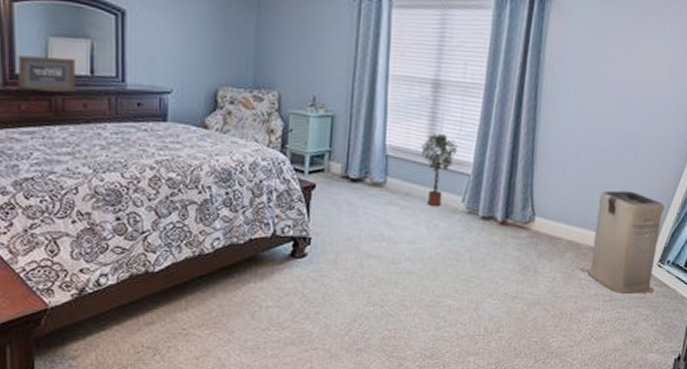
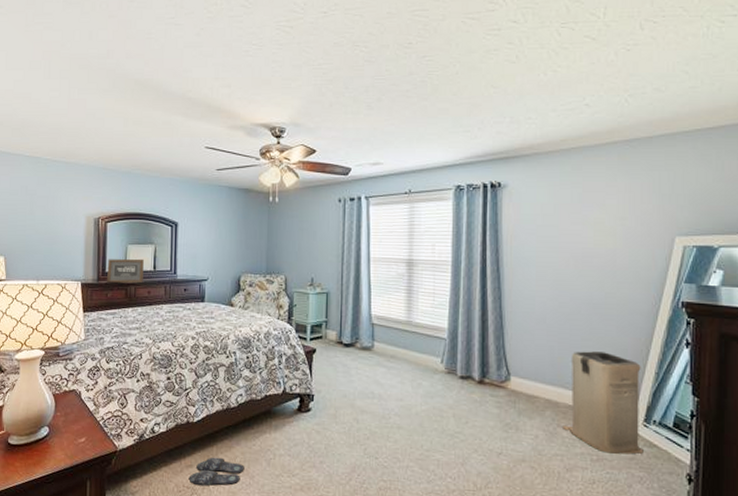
slippers: none [149,311,222,345] -> present [188,457,245,486]
potted tree: present [420,133,458,206] -> none [401,303,433,367]

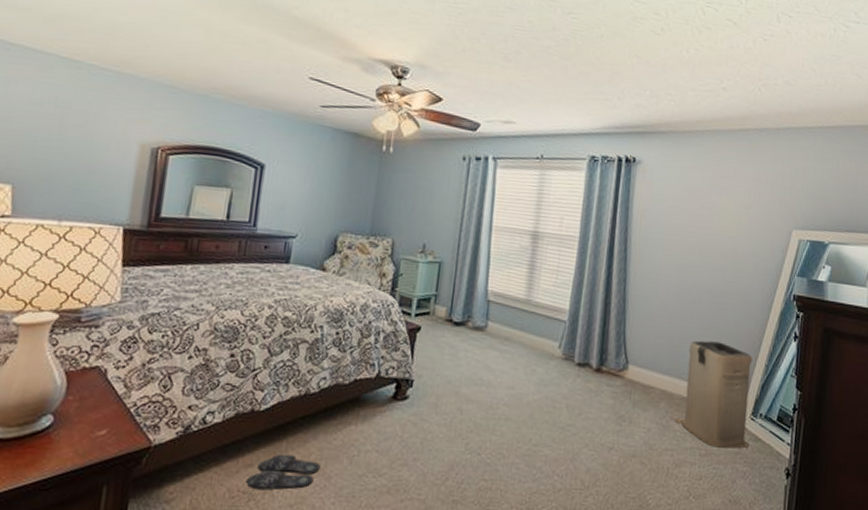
picture frame: present [107,258,144,284] -> none [160,201,215,236]

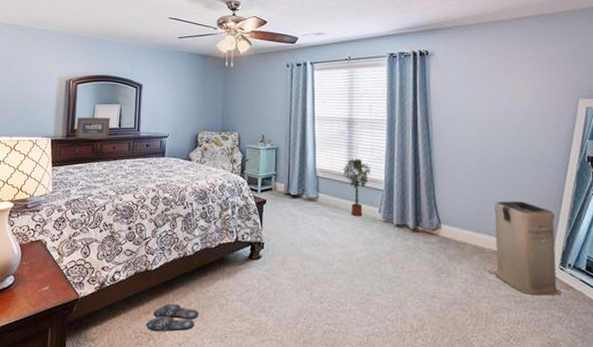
picture frame: none [160,201,215,236] -> present [75,117,110,140]
potted tree: none [520,280,555,351] -> present [342,158,371,216]

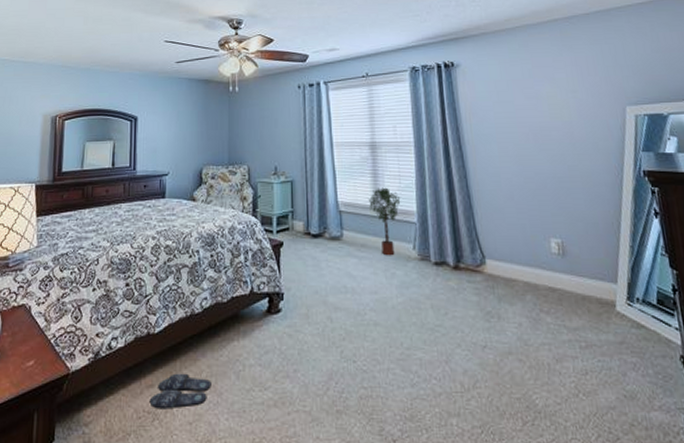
picture frame: present [75,117,110,140] -> none [63,156,102,184]
laundry basket: present [489,201,561,296] -> none [544,227,632,338]

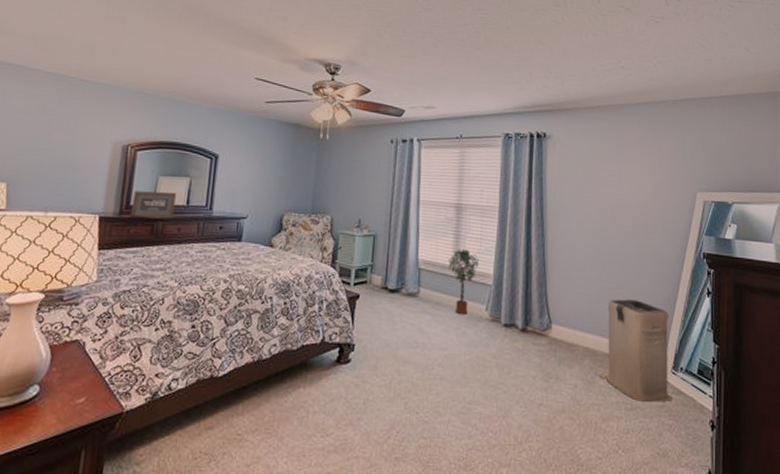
picture frame: none [63,156,102,184] -> present [130,191,176,220]
slippers: present [149,373,211,410] -> none [207,416,273,451]
laundry basket: none [544,227,632,338] -> present [600,299,672,402]

